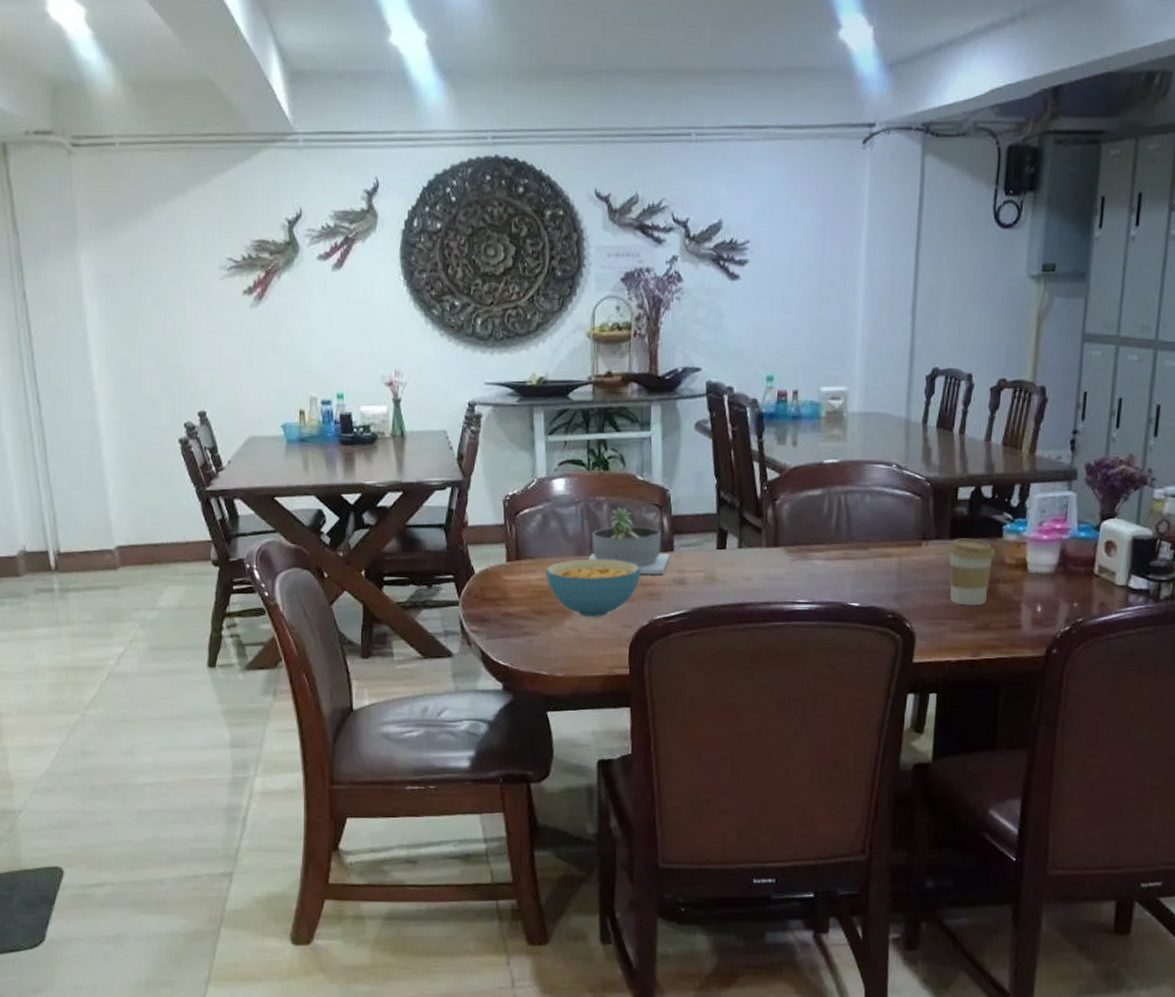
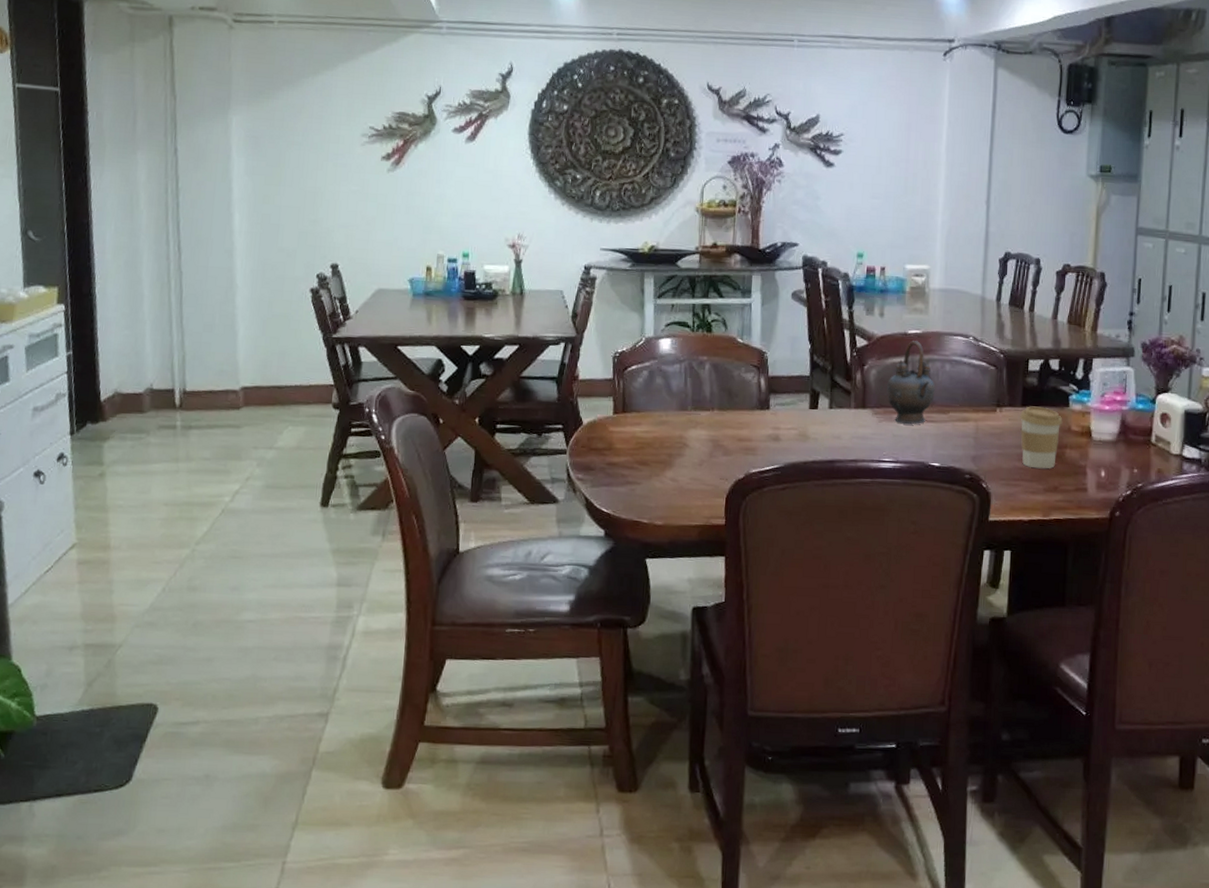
cereal bowl: present [545,558,641,617] -> none [649,413,738,469]
succulent planter: present [588,506,670,574] -> none [690,366,766,430]
teapot: none [801,471,854,562] -> present [887,341,935,424]

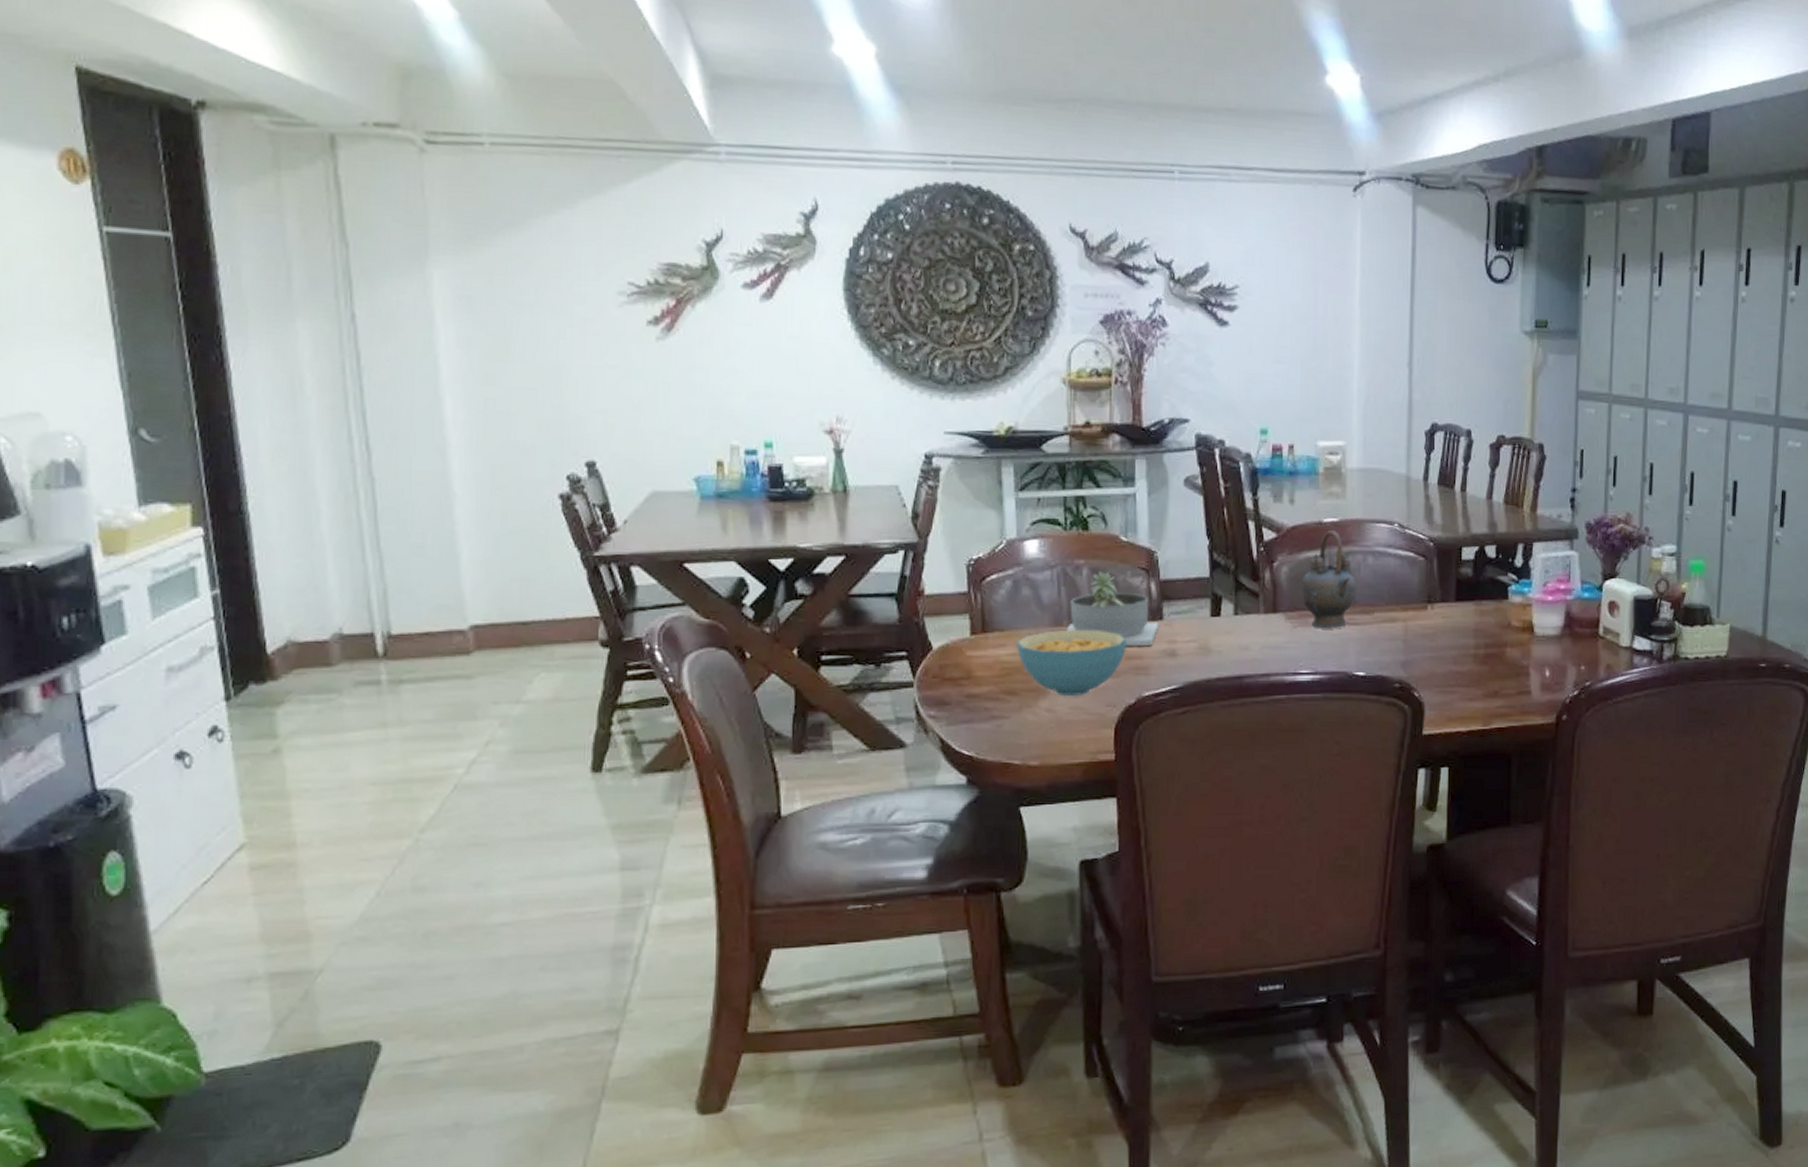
cereal bowl: none [649,413,738,469] -> present [1017,629,1126,695]
succulent planter: none [690,366,766,430] -> present [1066,570,1159,645]
coffee cup: present [1020,406,1063,469] -> none [1454,600,1502,672]

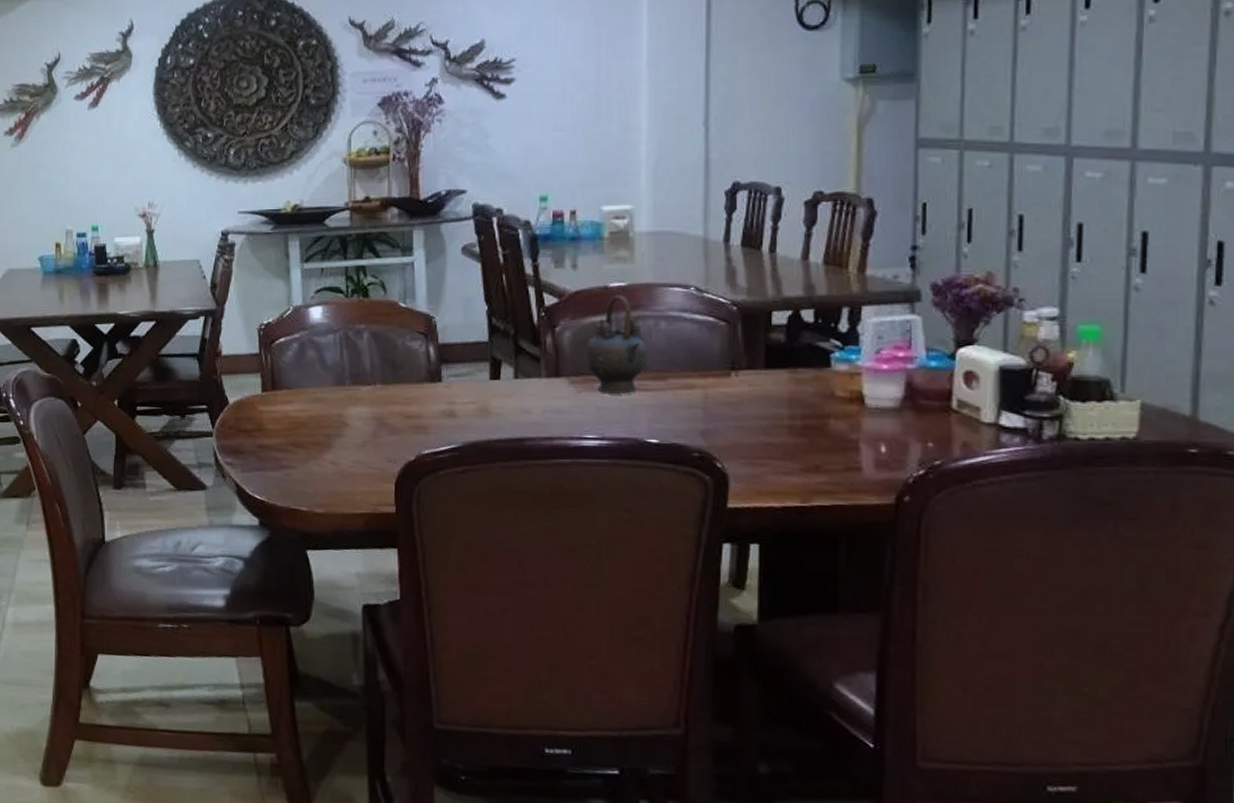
cereal bowl: present [1017,629,1126,695] -> none [303,388,406,451]
succulent planter: present [1066,570,1159,645] -> none [349,335,437,406]

